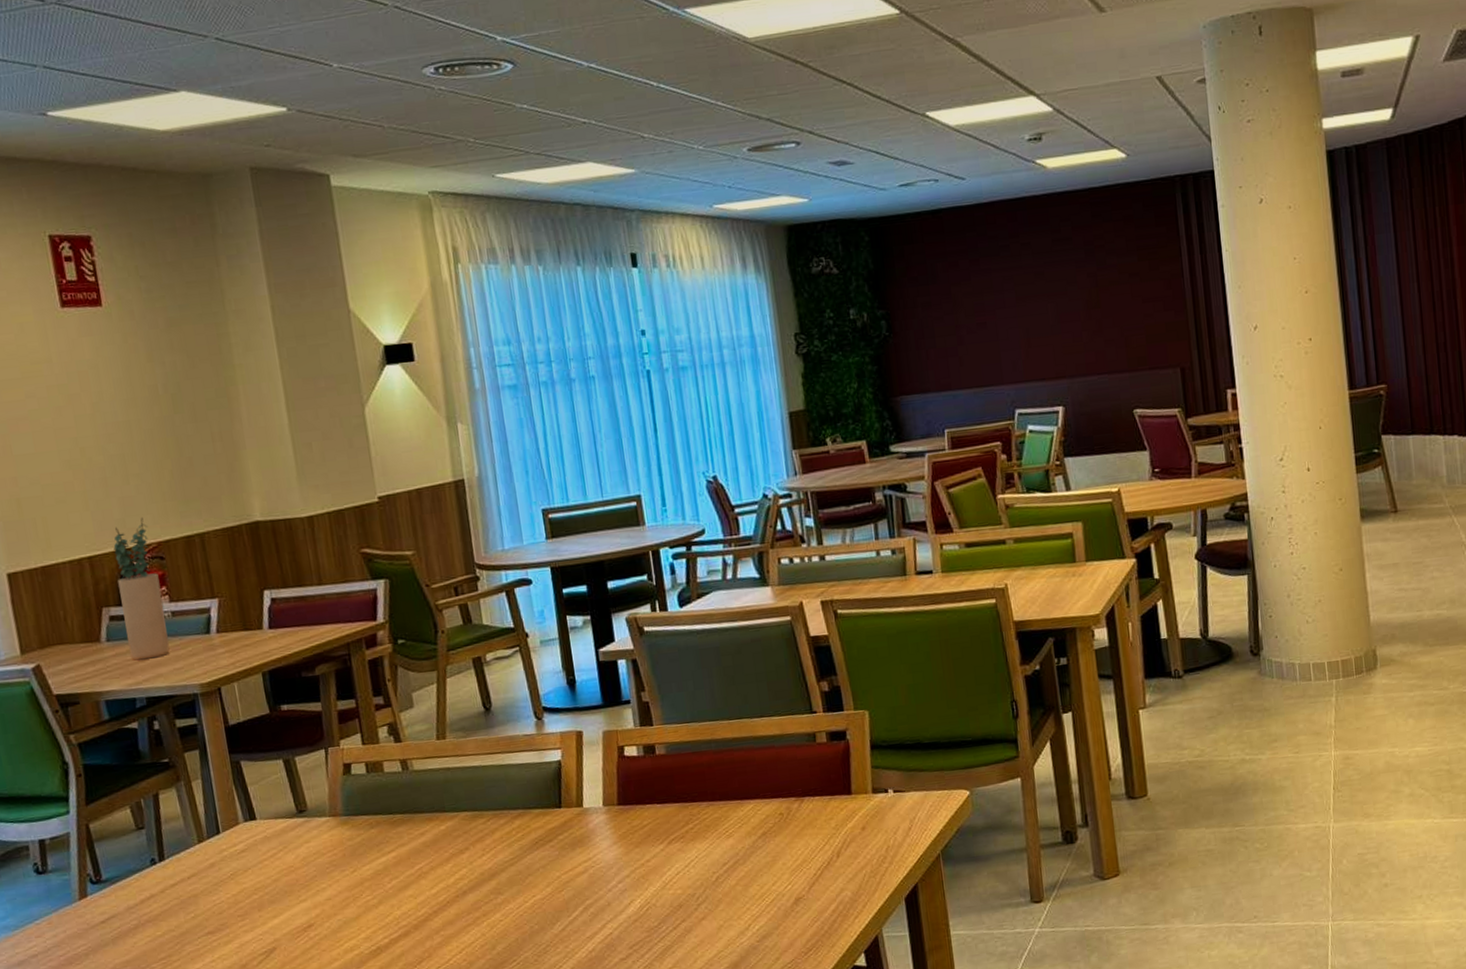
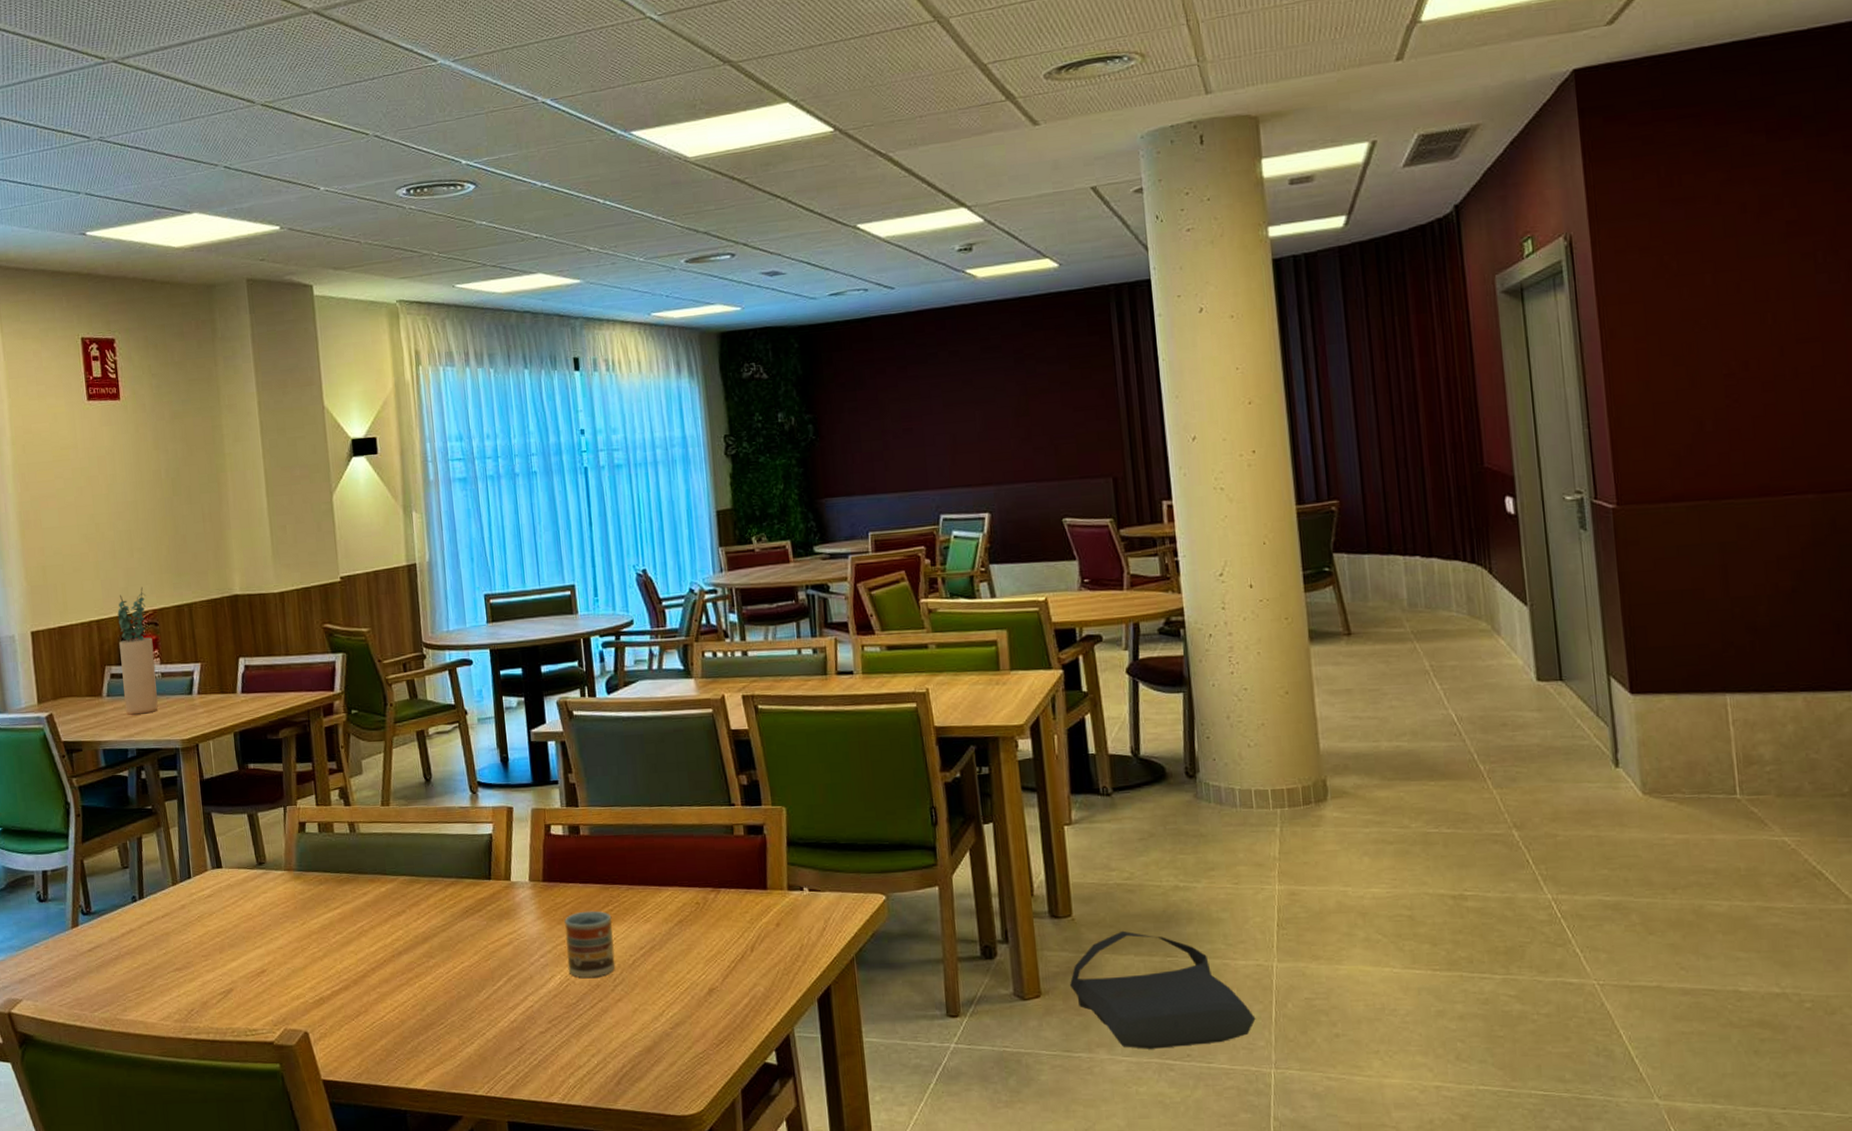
cup: none [642,830,698,900] -> present [564,911,615,978]
bag: none [1146,805,1315,916] -> present [1070,930,1256,1049]

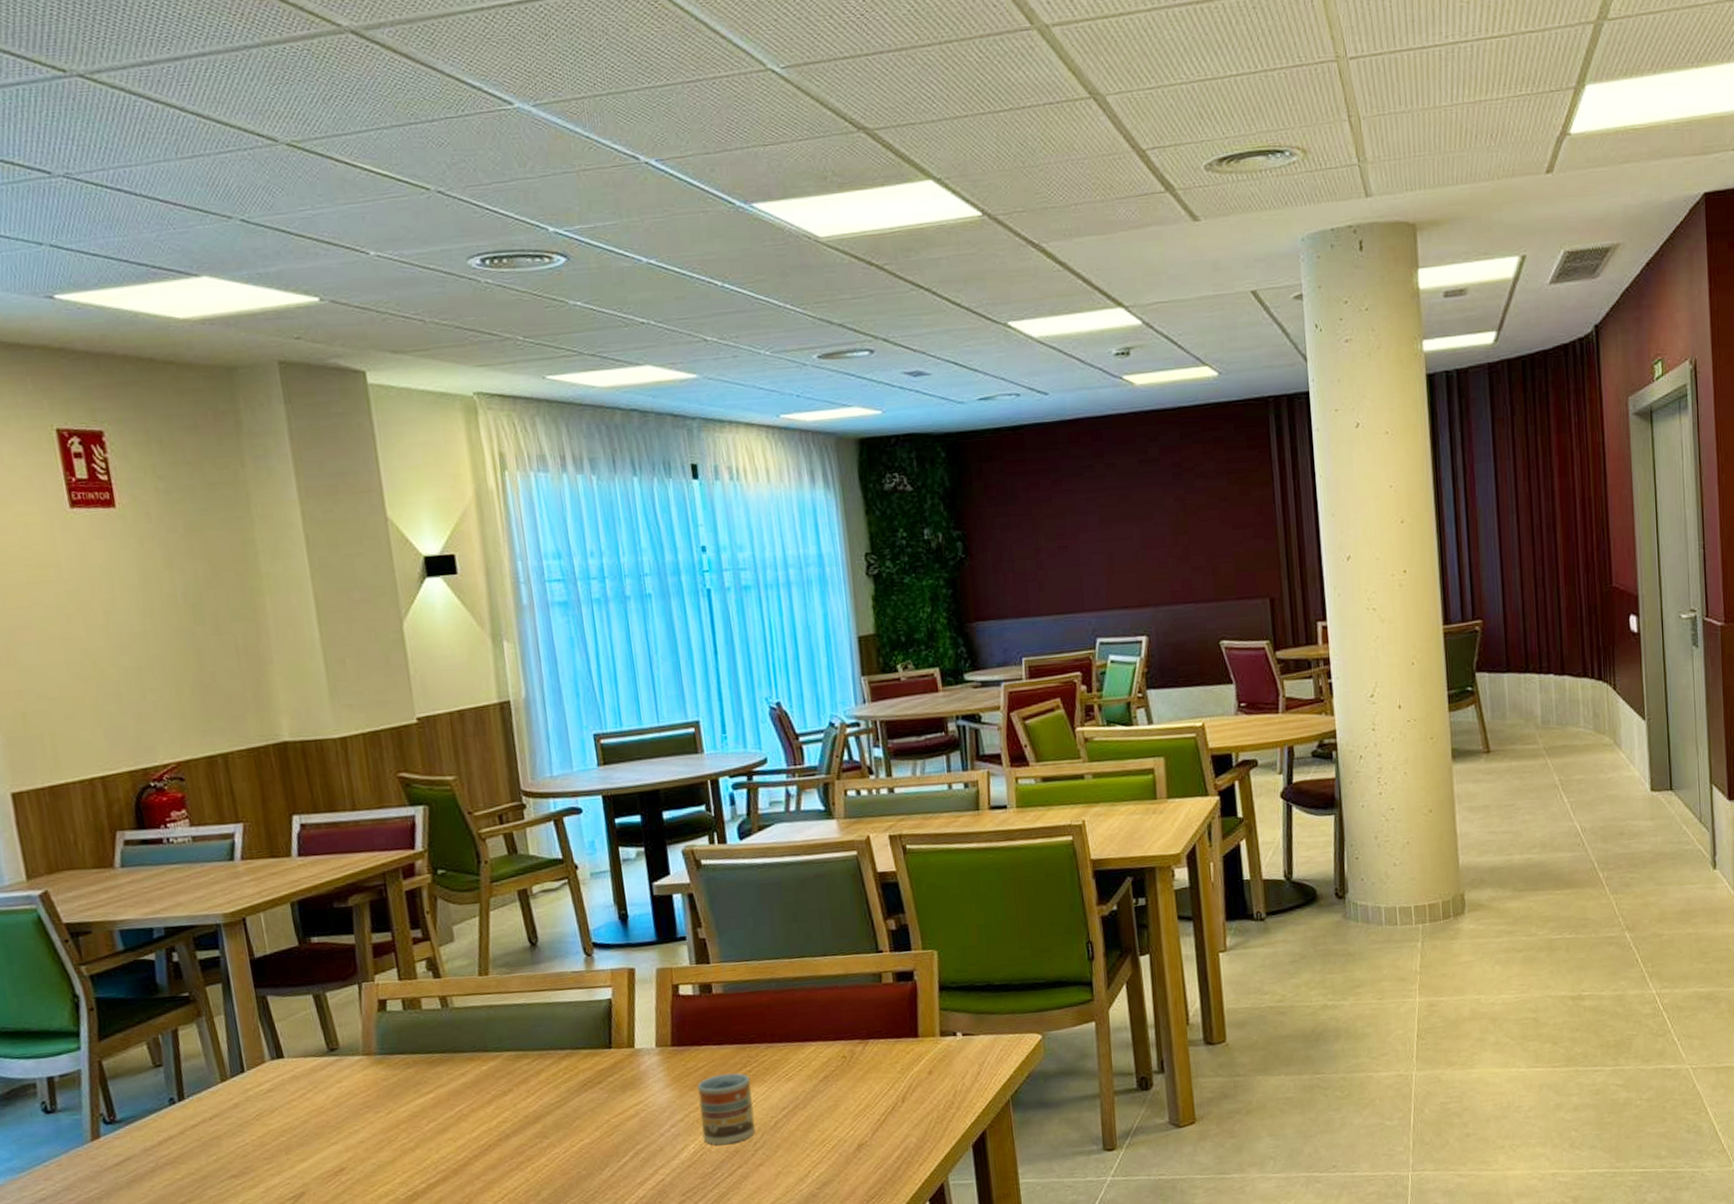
vase: present [117,587,158,715] -> none [128,735,190,888]
bag: present [1070,930,1256,1049] -> none [1223,1052,1396,1165]

